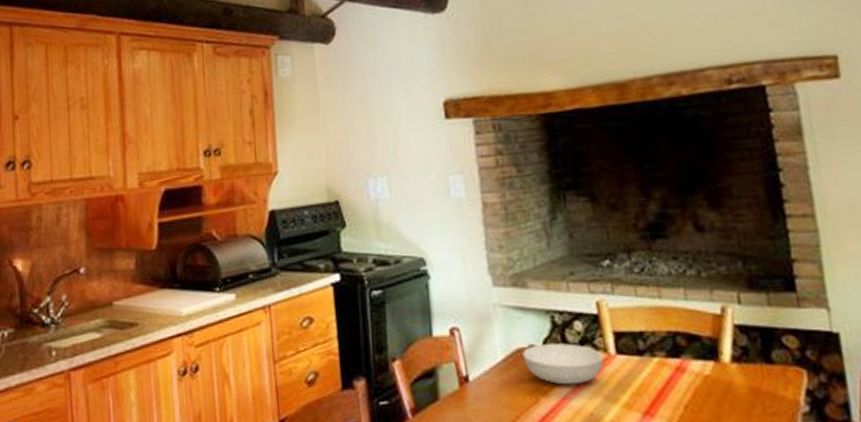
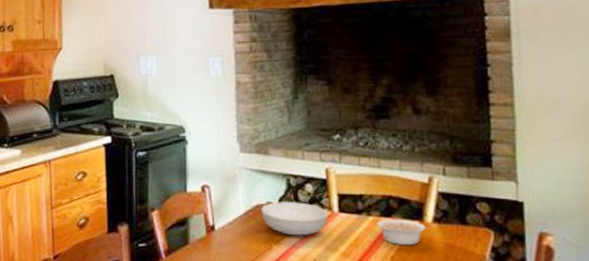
legume: none [662,359,734,392] -> present [376,219,435,246]

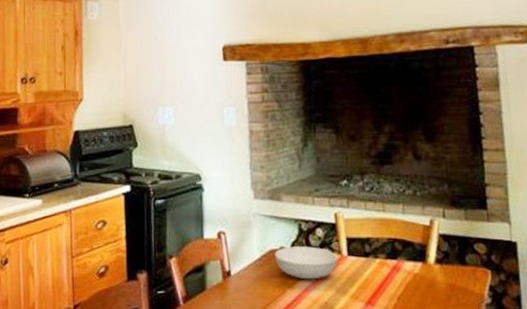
legume: present [376,219,435,246] -> none [383,261,437,287]

